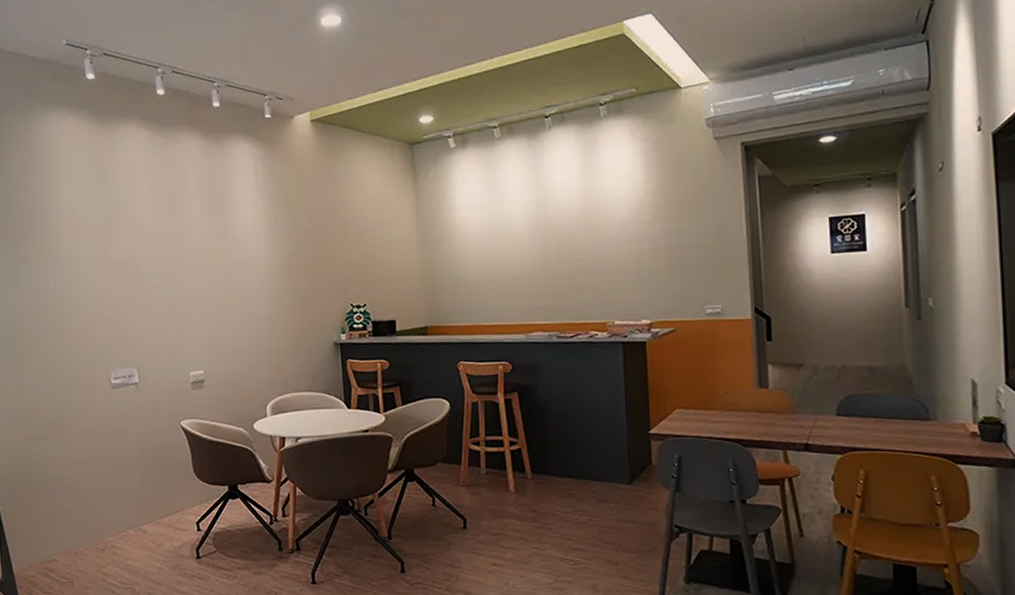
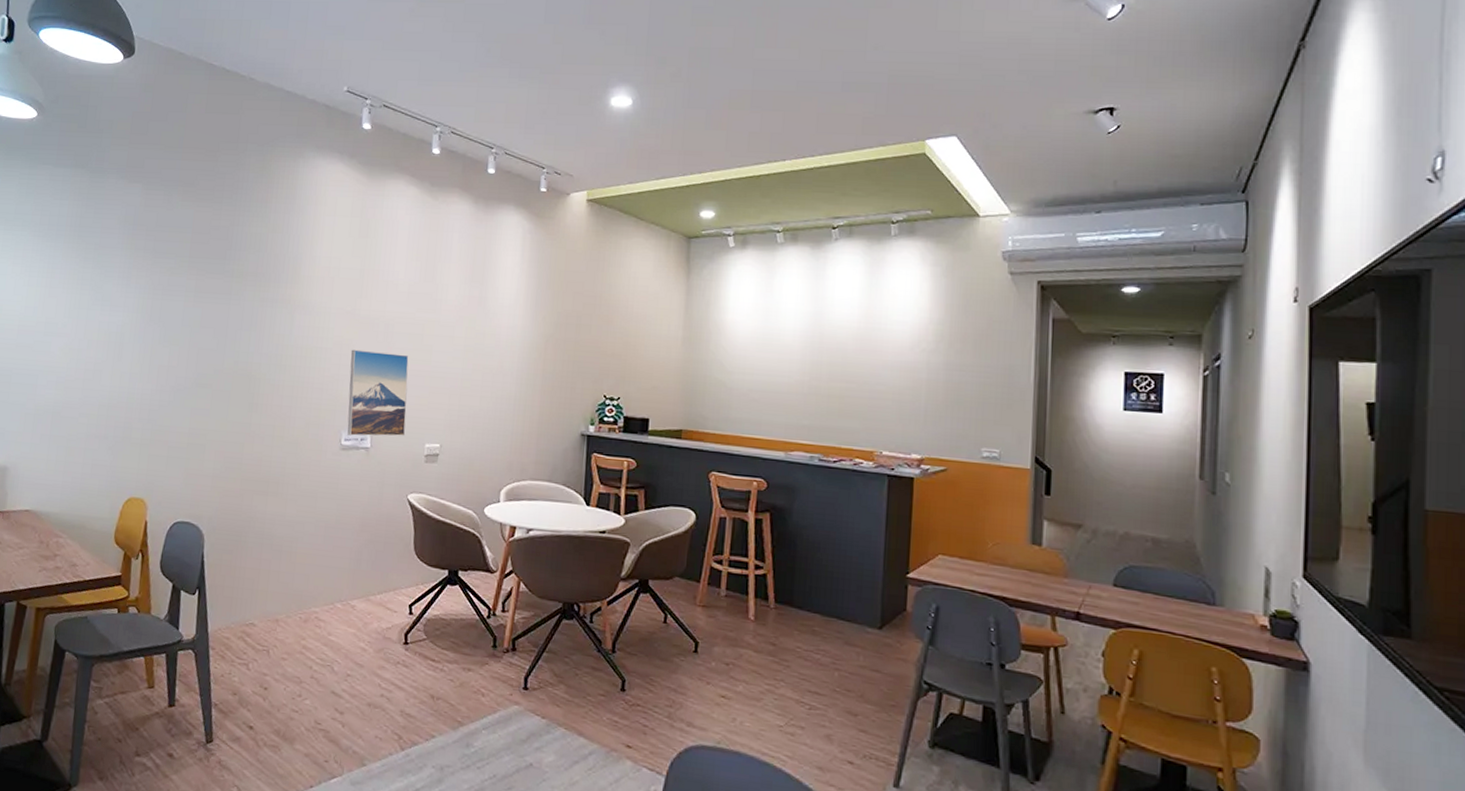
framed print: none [107,291,170,374] -> present [347,349,409,437]

